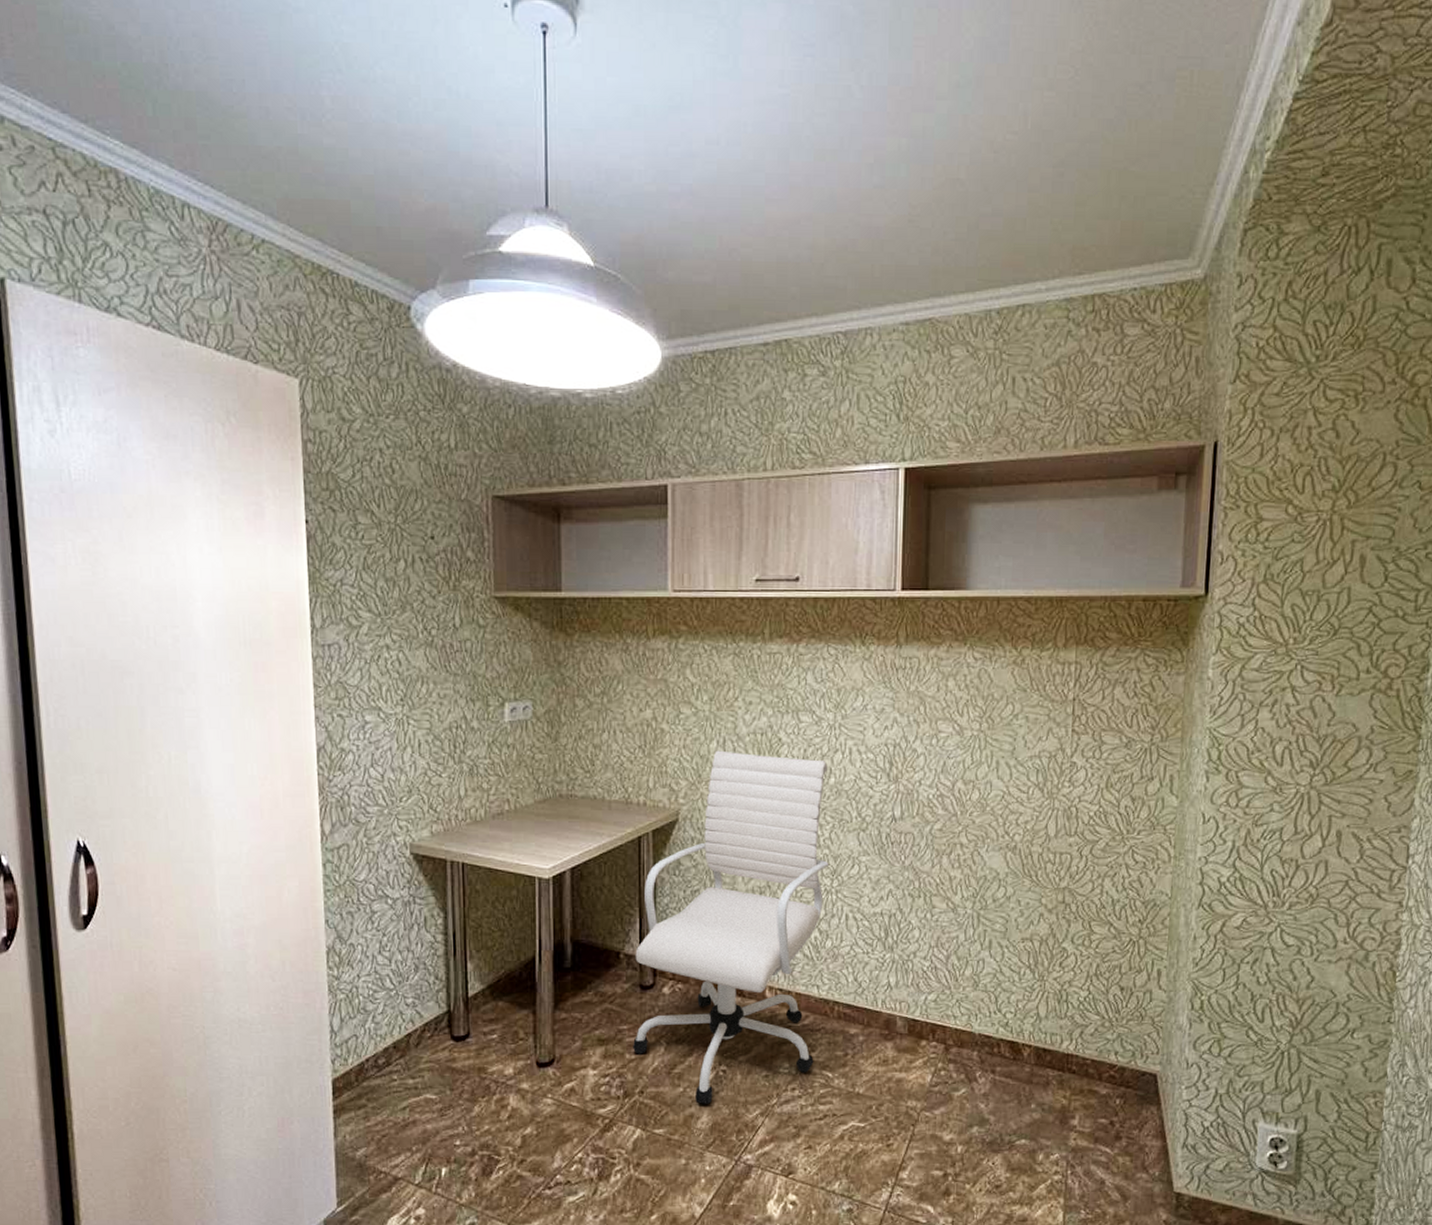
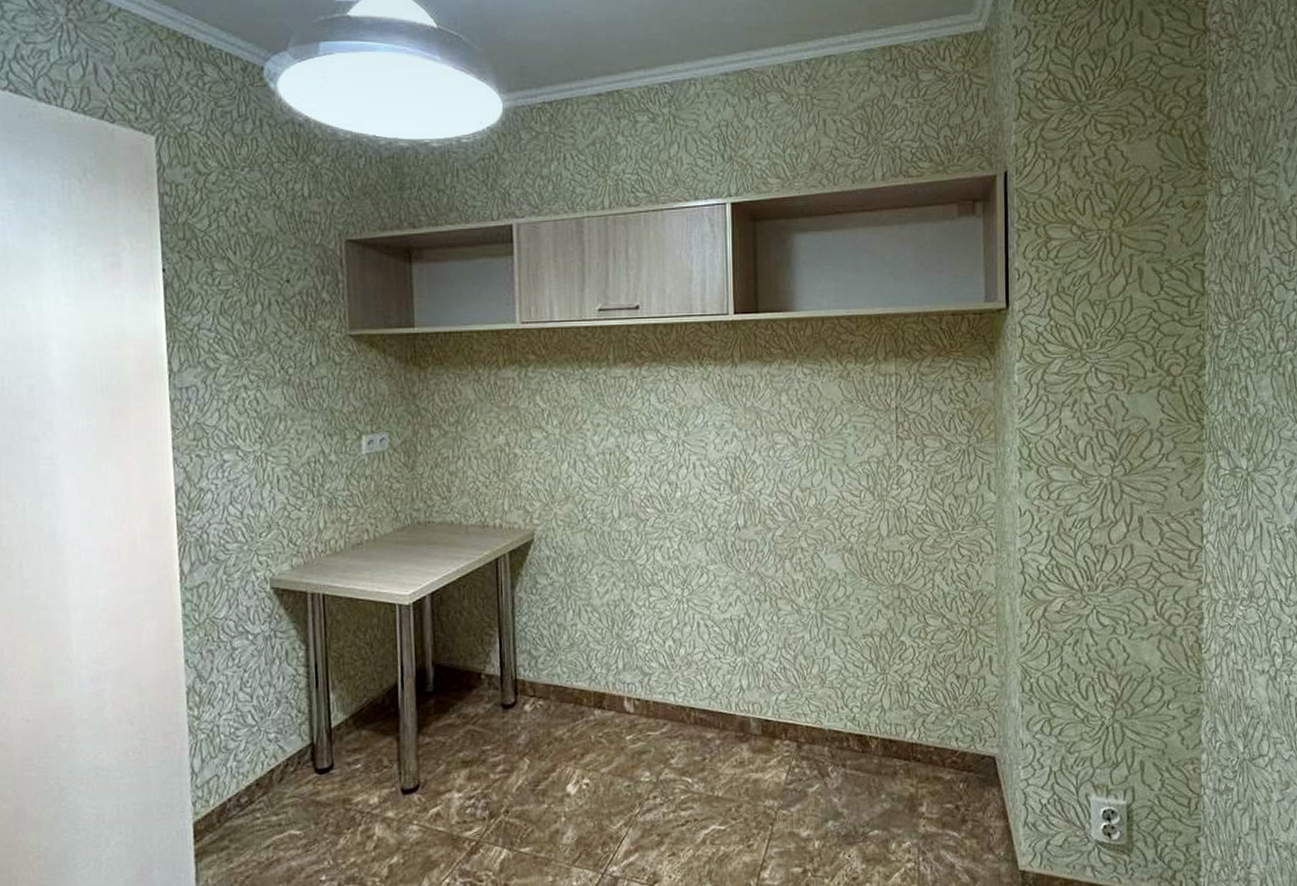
office chair: present [632,750,829,1104] -> none [496,471,679,819]

